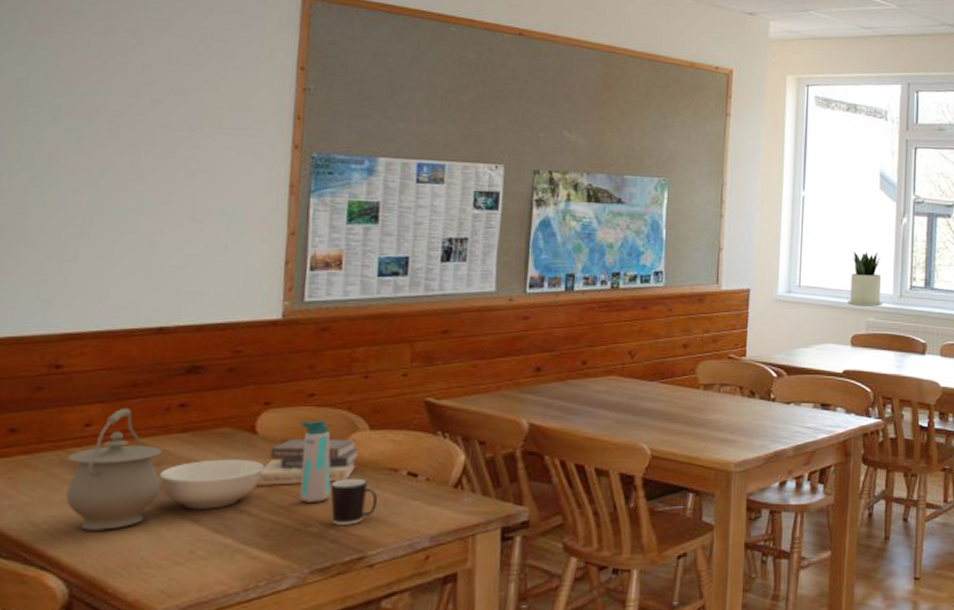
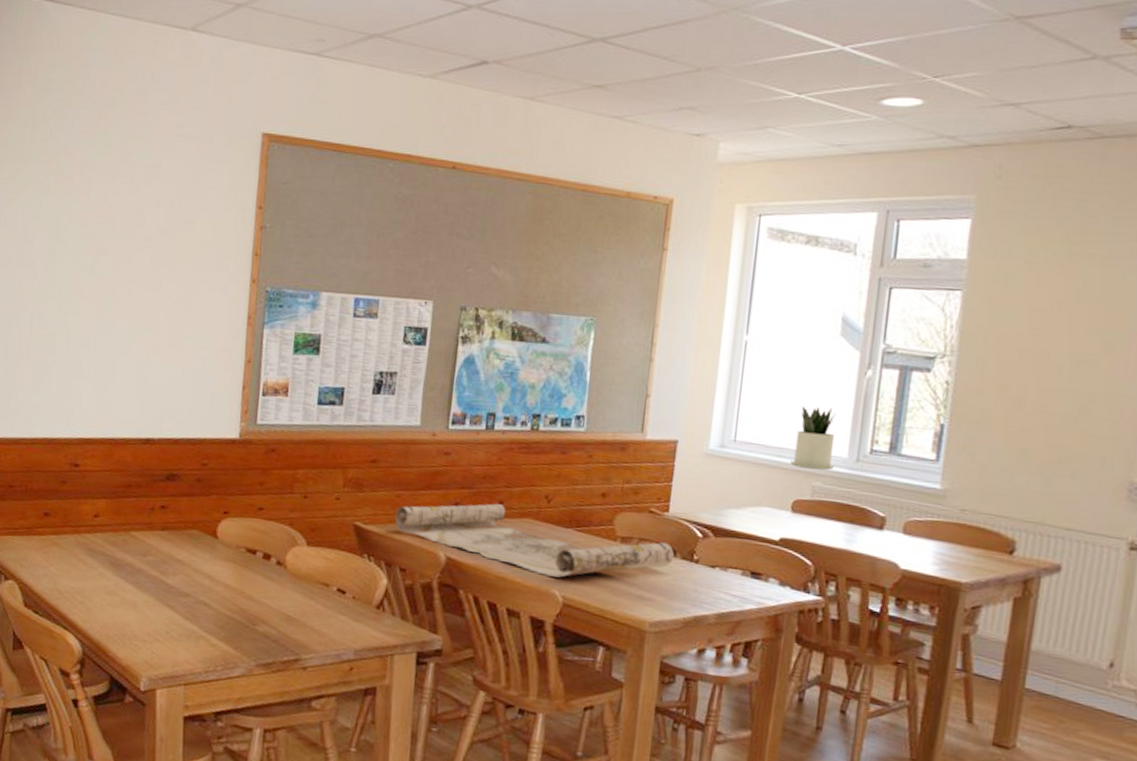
teapot: present [66,409,162,530] -> none [81,505,148,605]
bowl: present [159,459,265,509] -> none [145,556,223,599]
books: present [256,438,359,485] -> none [216,545,298,590]
water bottle: present [298,420,332,504] -> none [249,530,275,606]
mug: present [330,478,377,525] -> none [273,587,311,629]
map: none [471,364,753,431] -> present [395,503,674,578]

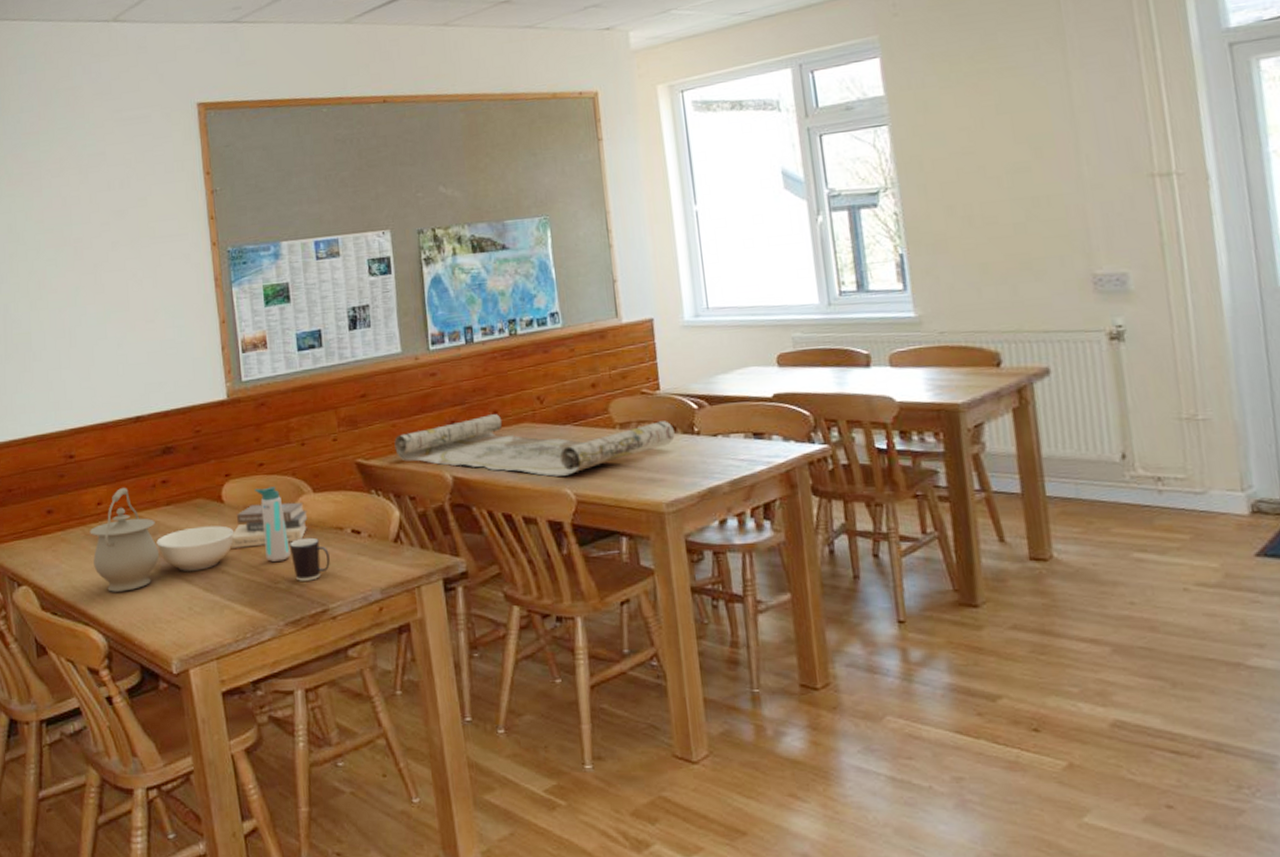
teapot: none [81,505,148,605] -> present [89,488,160,592]
bowl: none [145,556,223,599] -> present [156,525,234,571]
books: none [216,545,298,590] -> present [230,501,308,548]
water bottle: none [249,530,275,606] -> present [254,487,291,563]
mug: none [273,587,311,629] -> present [289,537,330,581]
planter: present [790,406,836,471] -> none [763,258,808,322]

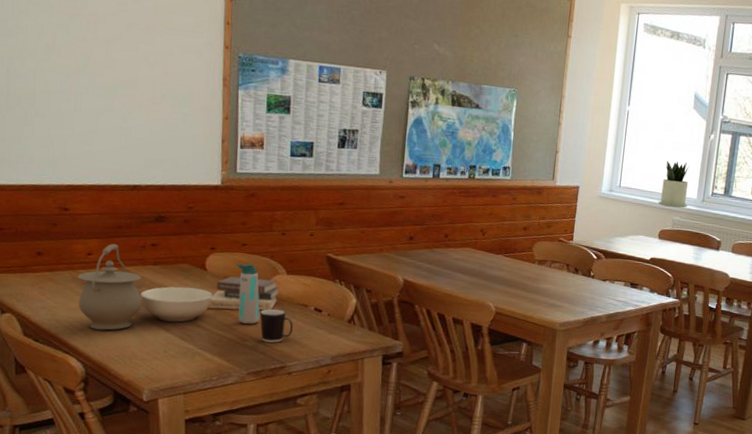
map: present [394,414,675,477] -> none [361,236,577,293]
planter: none [763,258,808,322] -> present [658,161,690,208]

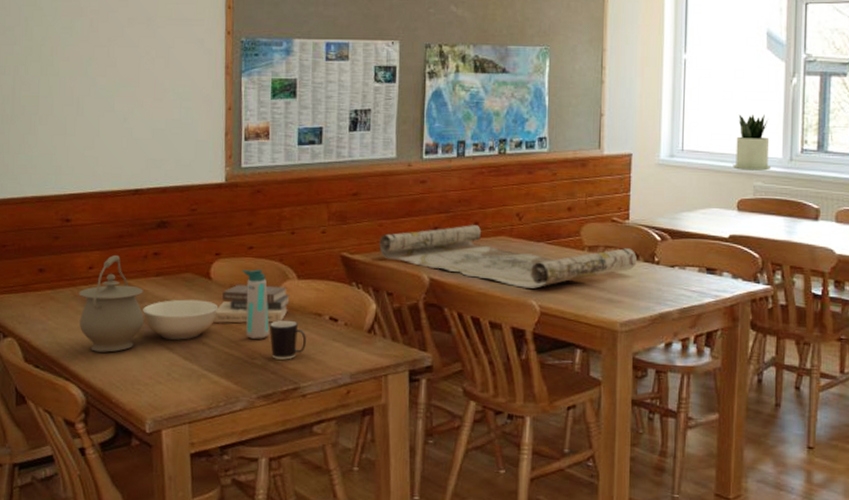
map: none [361,236,577,293] -> present [379,225,637,289]

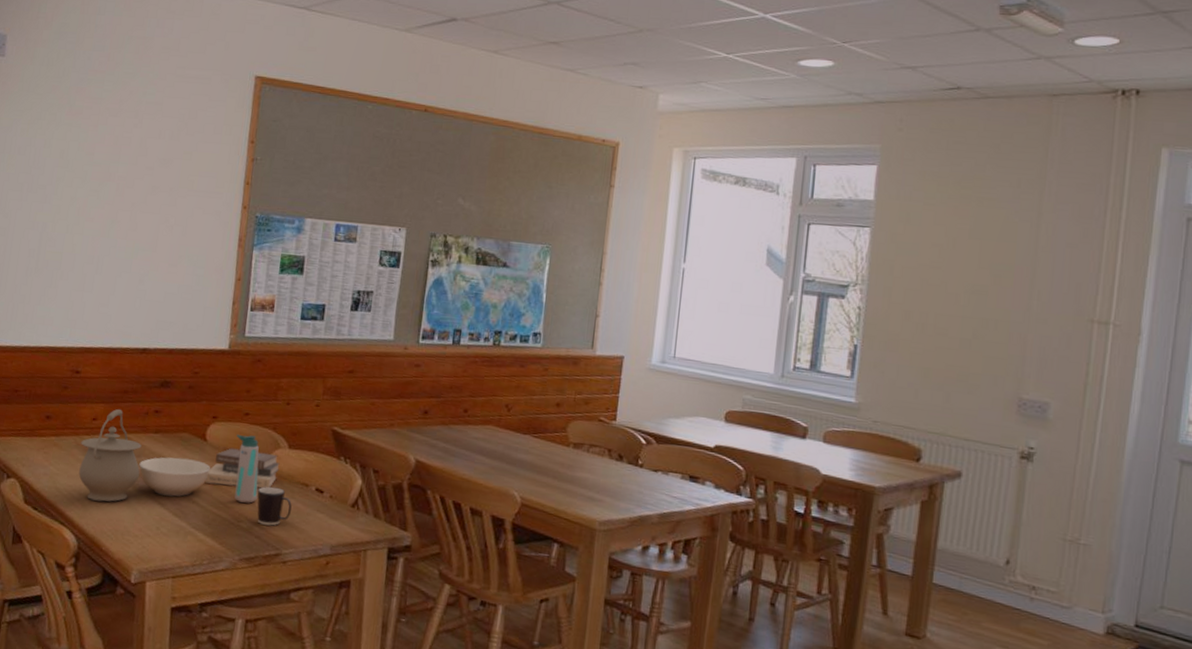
map: present [379,225,637,289] -> none [369,411,621,480]
planter: present [733,114,771,171] -> none [723,327,763,385]

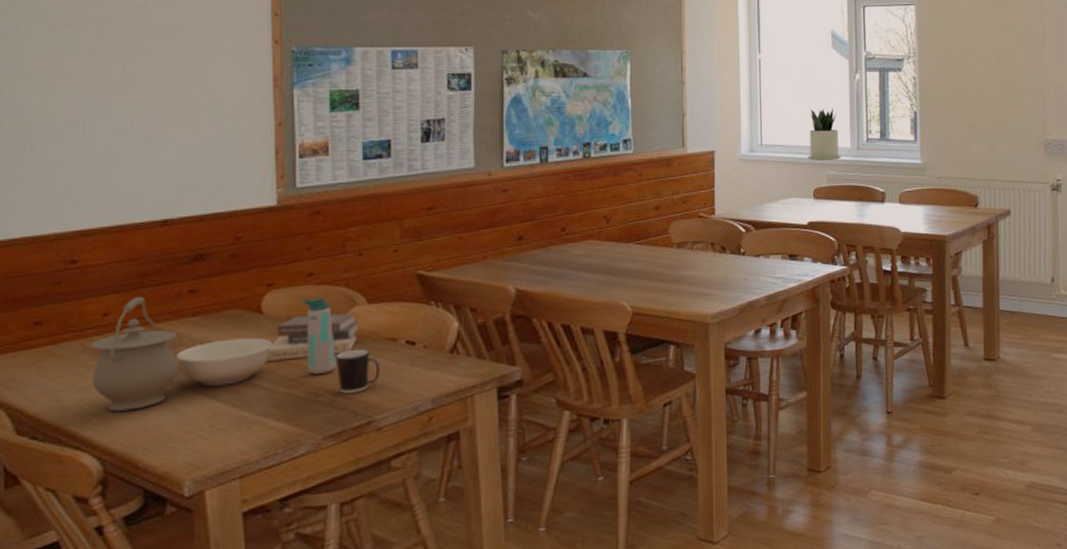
planter: none [723,327,763,385] -> present [808,108,841,161]

